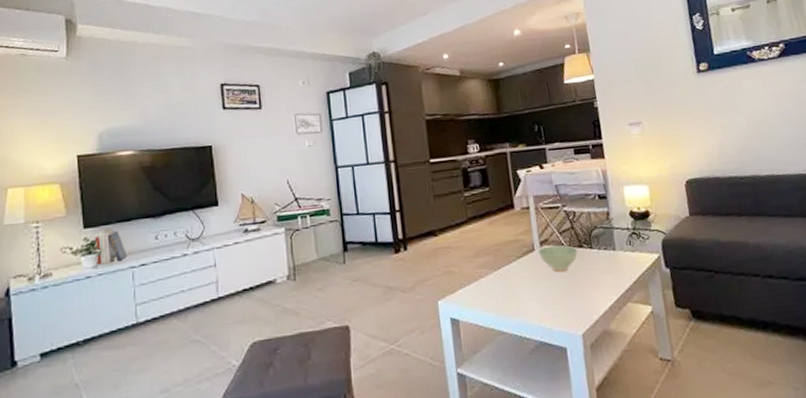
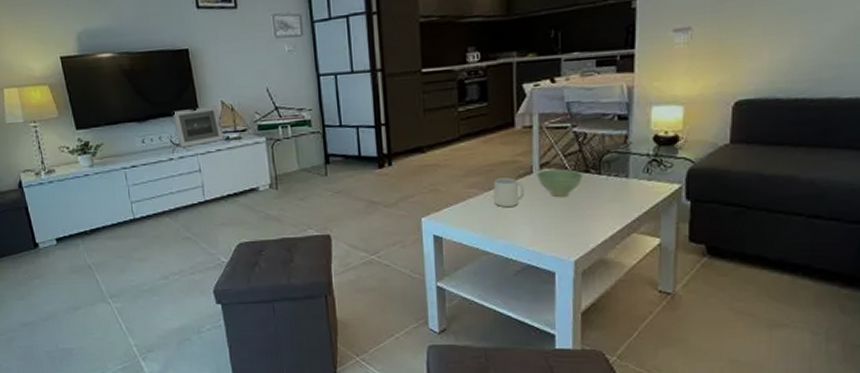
books: present [94,228,128,265] -> none [87,130,119,164]
picture frame: none [190,199,243,242] -> present [172,106,224,148]
mug: none [501,255,530,286] -> present [493,177,524,208]

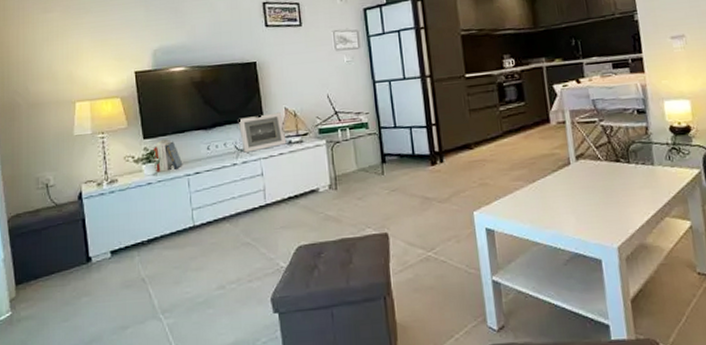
books: none [87,130,119,164] -> present [153,139,183,173]
mug: present [493,177,524,208] -> none [536,169,565,199]
bowl: present [536,168,583,197] -> none [574,159,615,186]

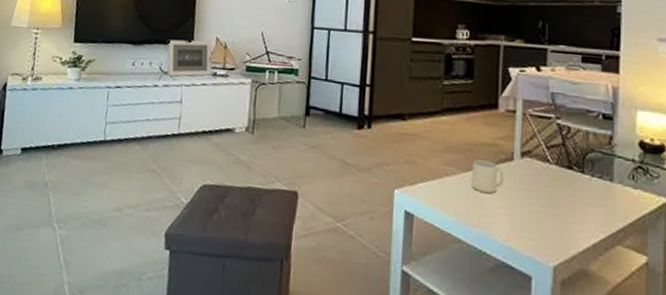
books: present [153,139,183,173] -> none [79,46,107,79]
mug: none [536,169,565,199] -> present [471,159,504,194]

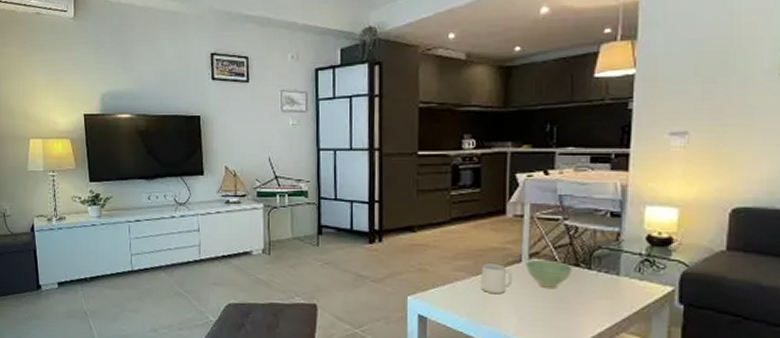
picture frame: present [167,39,212,77] -> none [178,170,224,207]
bowl: none [517,158,565,191] -> present [525,259,572,288]

